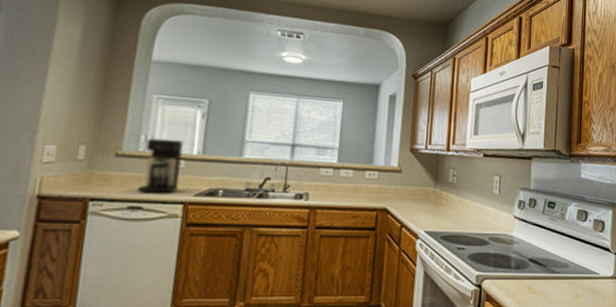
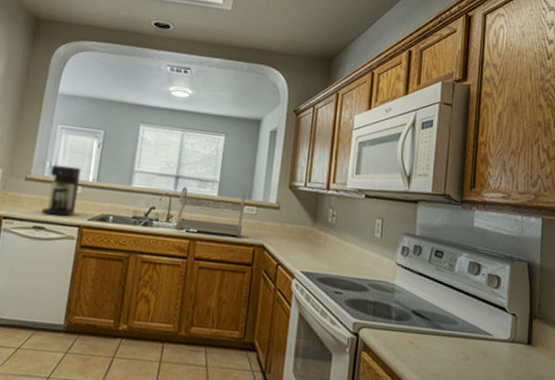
dish rack: none [293,155,367,203] -> present [175,186,245,238]

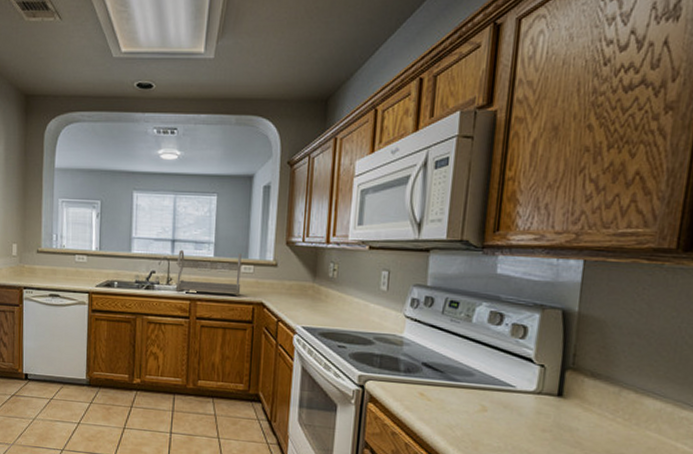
coffee maker: present [42,164,81,217] -> none [55,236,84,285]

